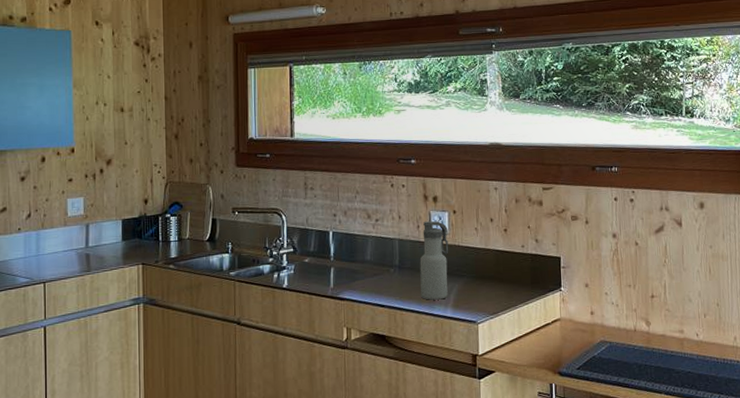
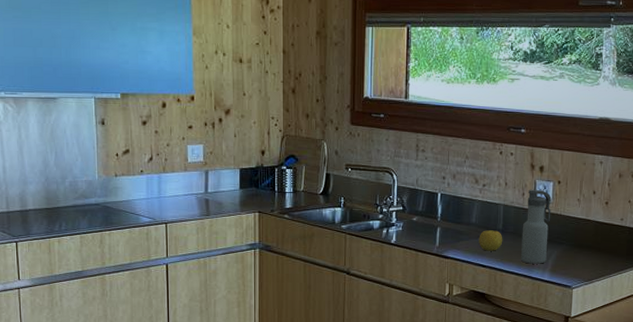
fruit: none [375,267,401,290] -> present [479,230,503,251]

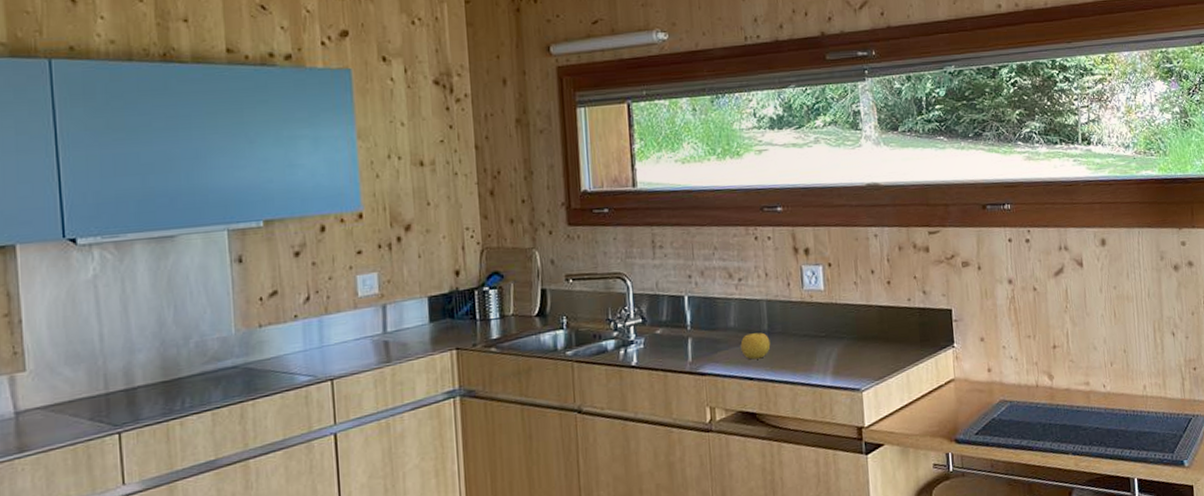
water bottle: present [520,190,552,264] -> none [792,277,826,369]

